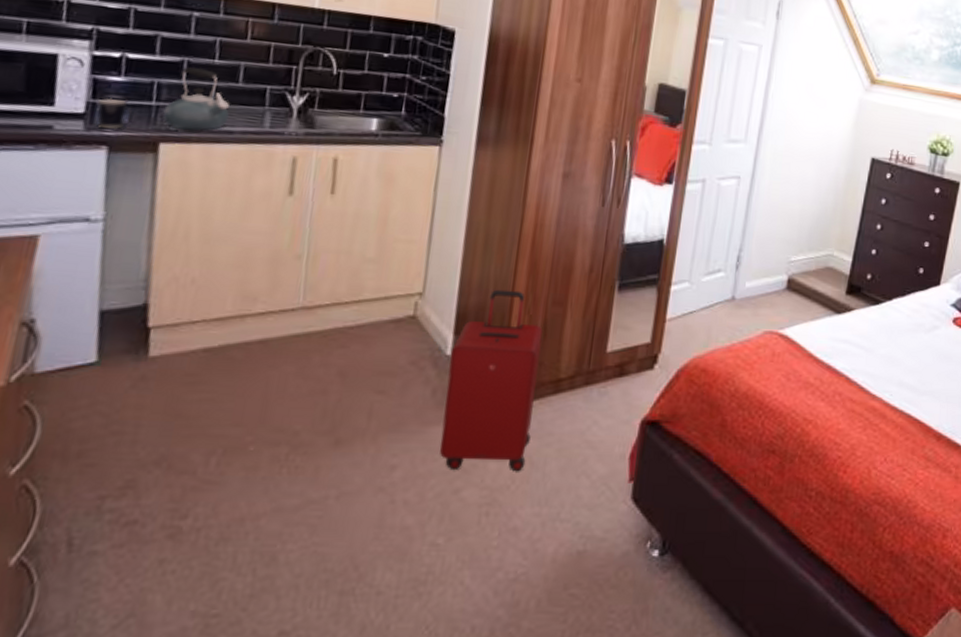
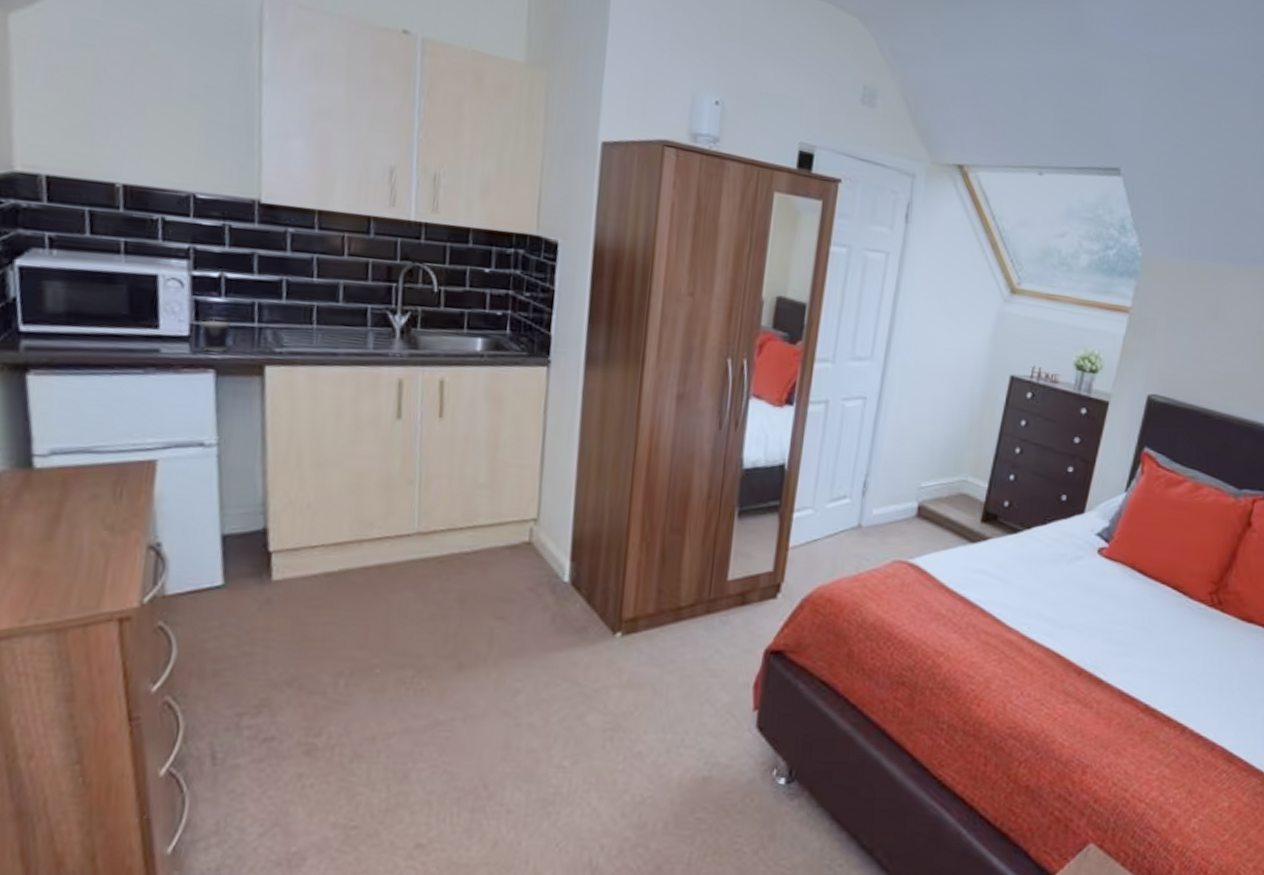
kettle: present [162,66,229,132] -> none [266,285,332,354]
suitcase: present [440,289,543,471] -> none [562,515,661,697]

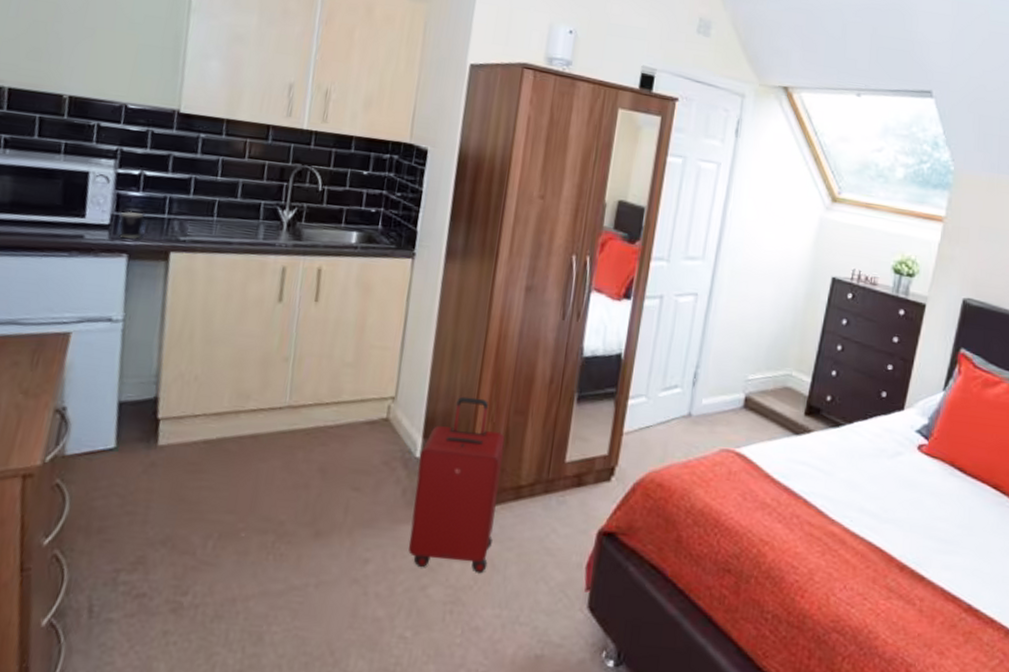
suitcase: none [562,515,661,697] -> present [409,396,505,572]

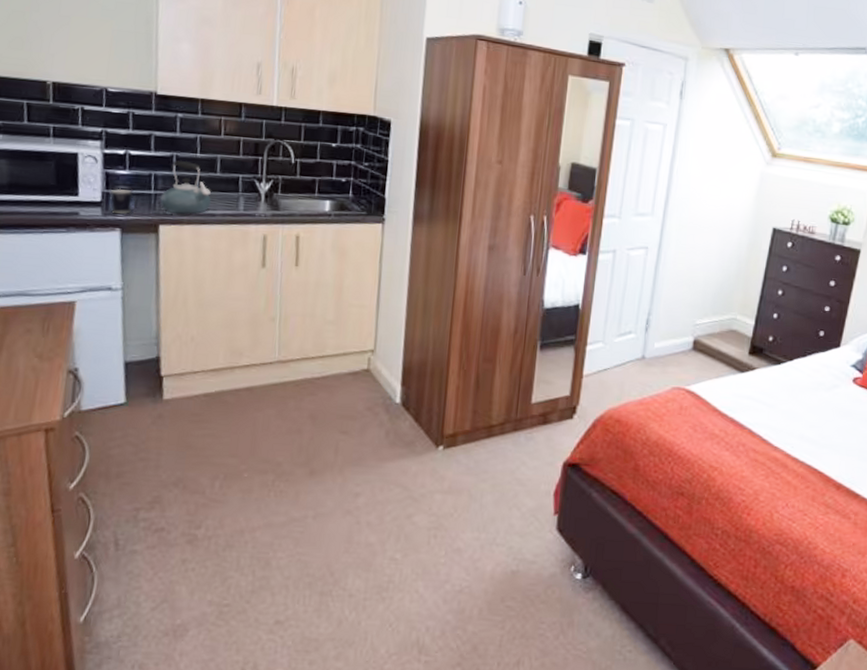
kettle: none [173,183,229,242] -> present [160,160,211,215]
suitcase: present [409,396,505,572] -> none [394,347,476,502]

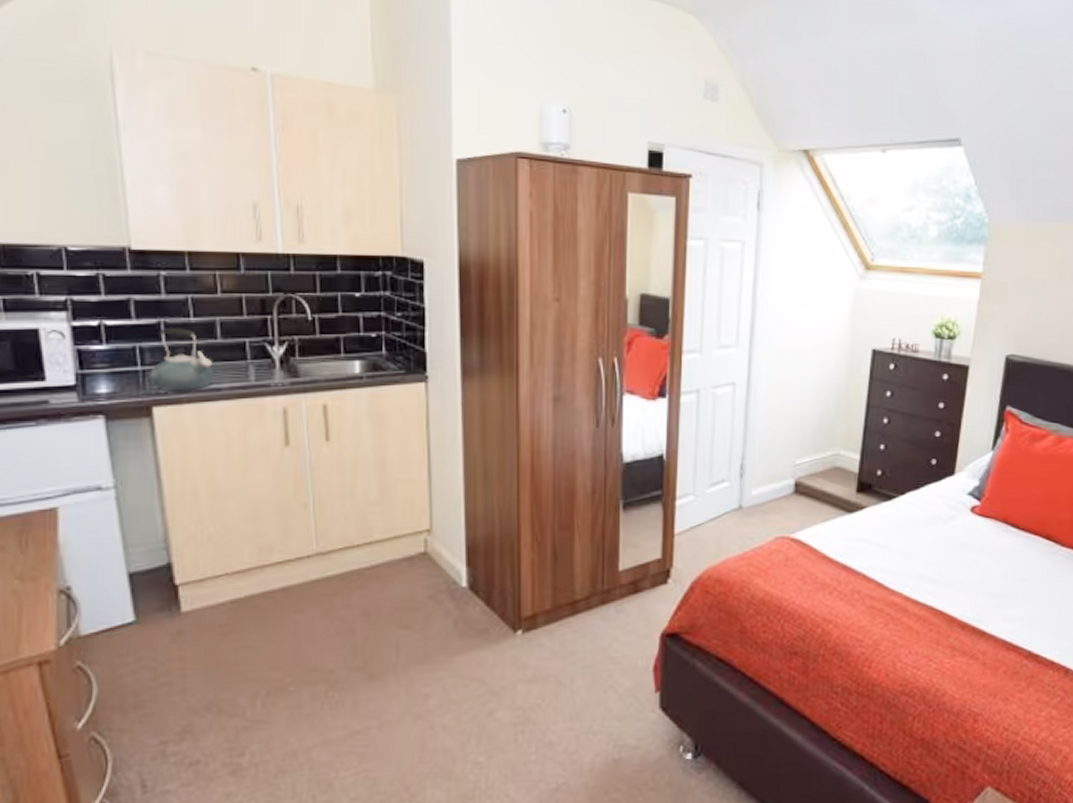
mug: present [109,188,138,215] -> none [85,367,122,399]

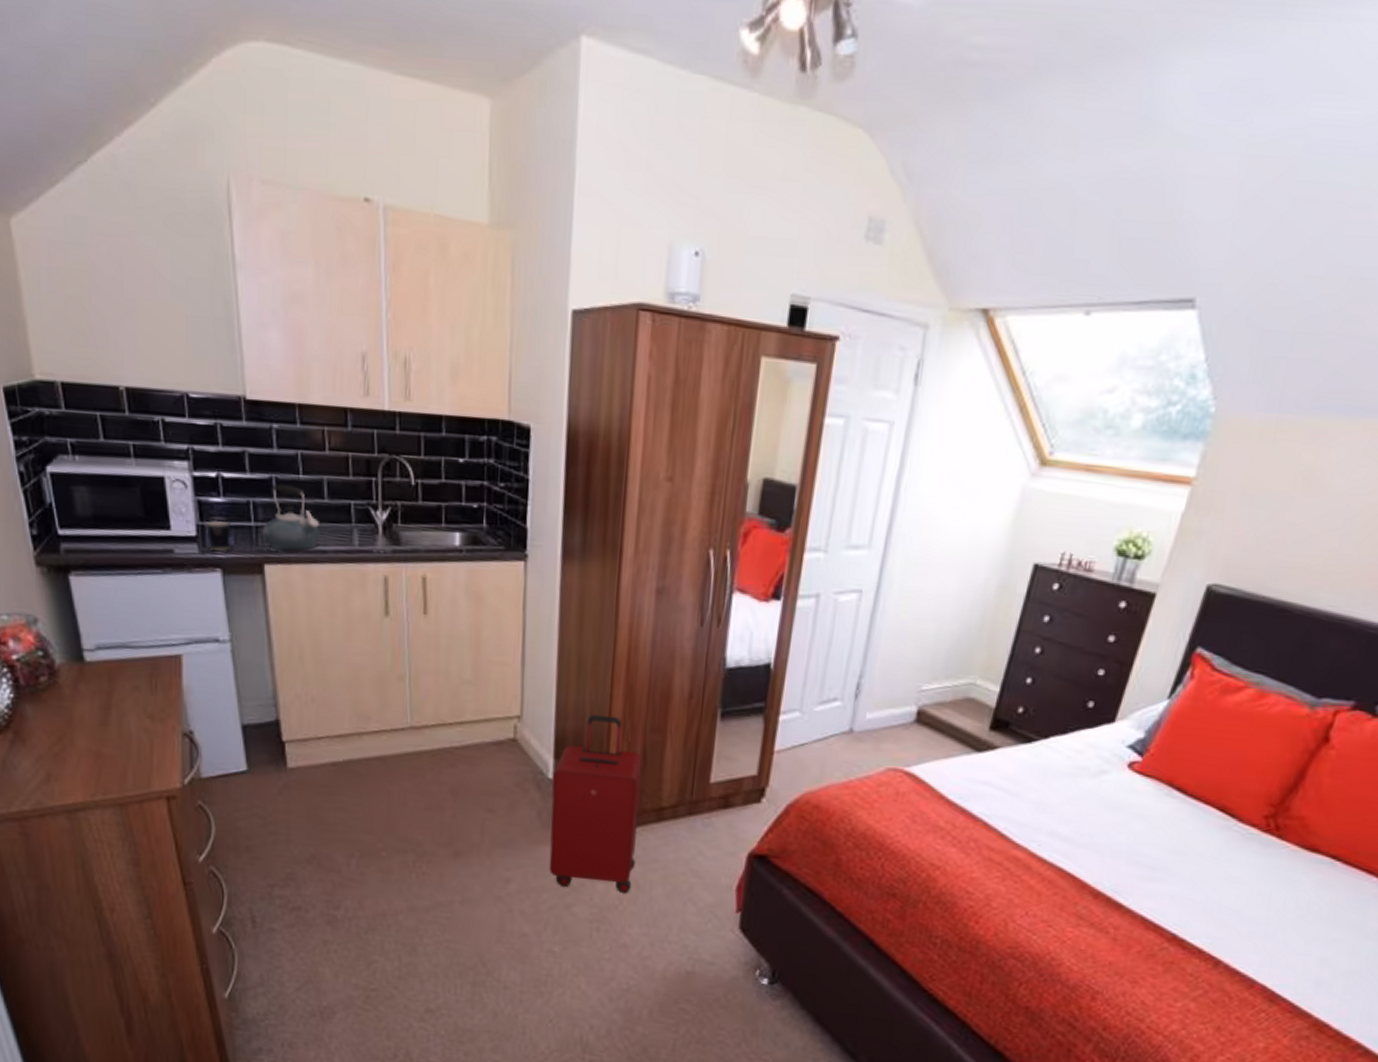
mug: none [85,367,122,399] -> present [205,519,237,552]
suitcase: none [465,519,554,693] -> present [549,714,643,893]

